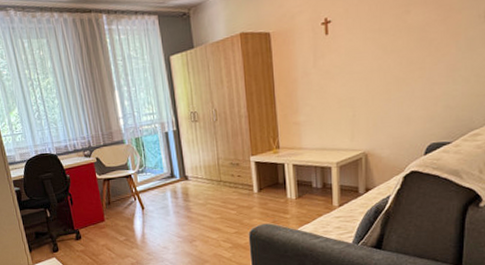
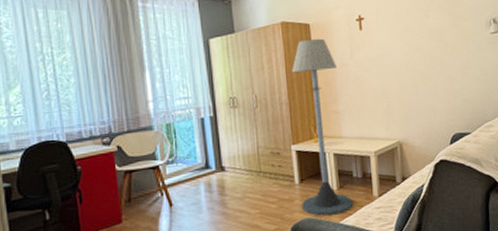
floor lamp: none [251,47,312,223] -> present [292,38,354,216]

